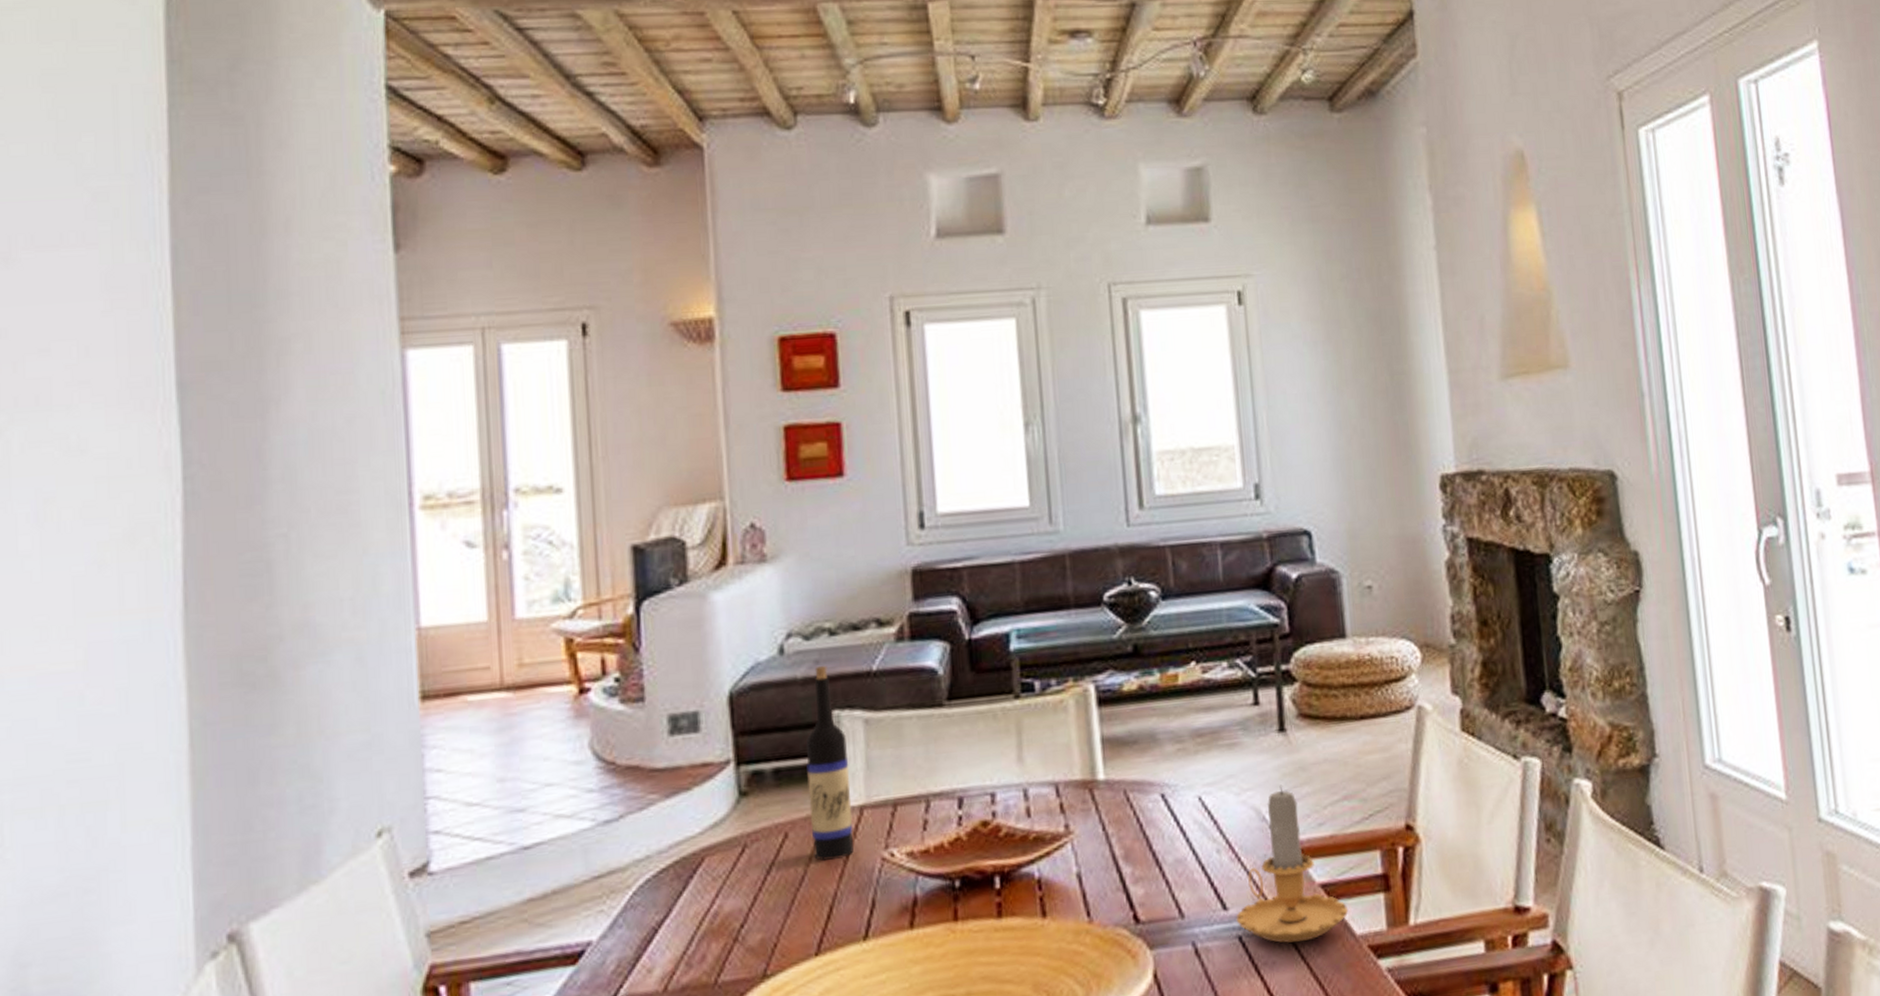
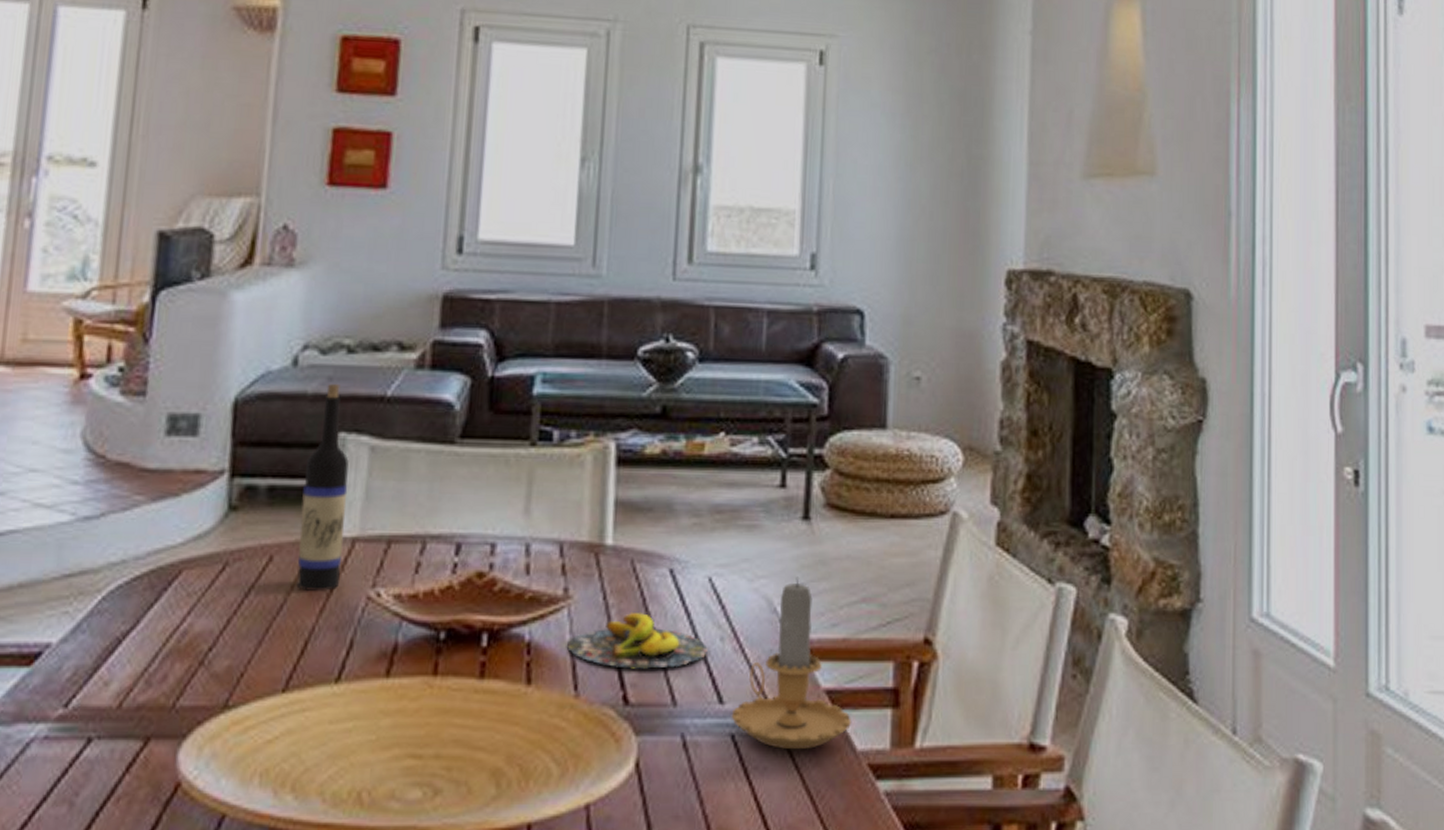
banana: none [1075,837,1206,891] -> present [567,611,708,669]

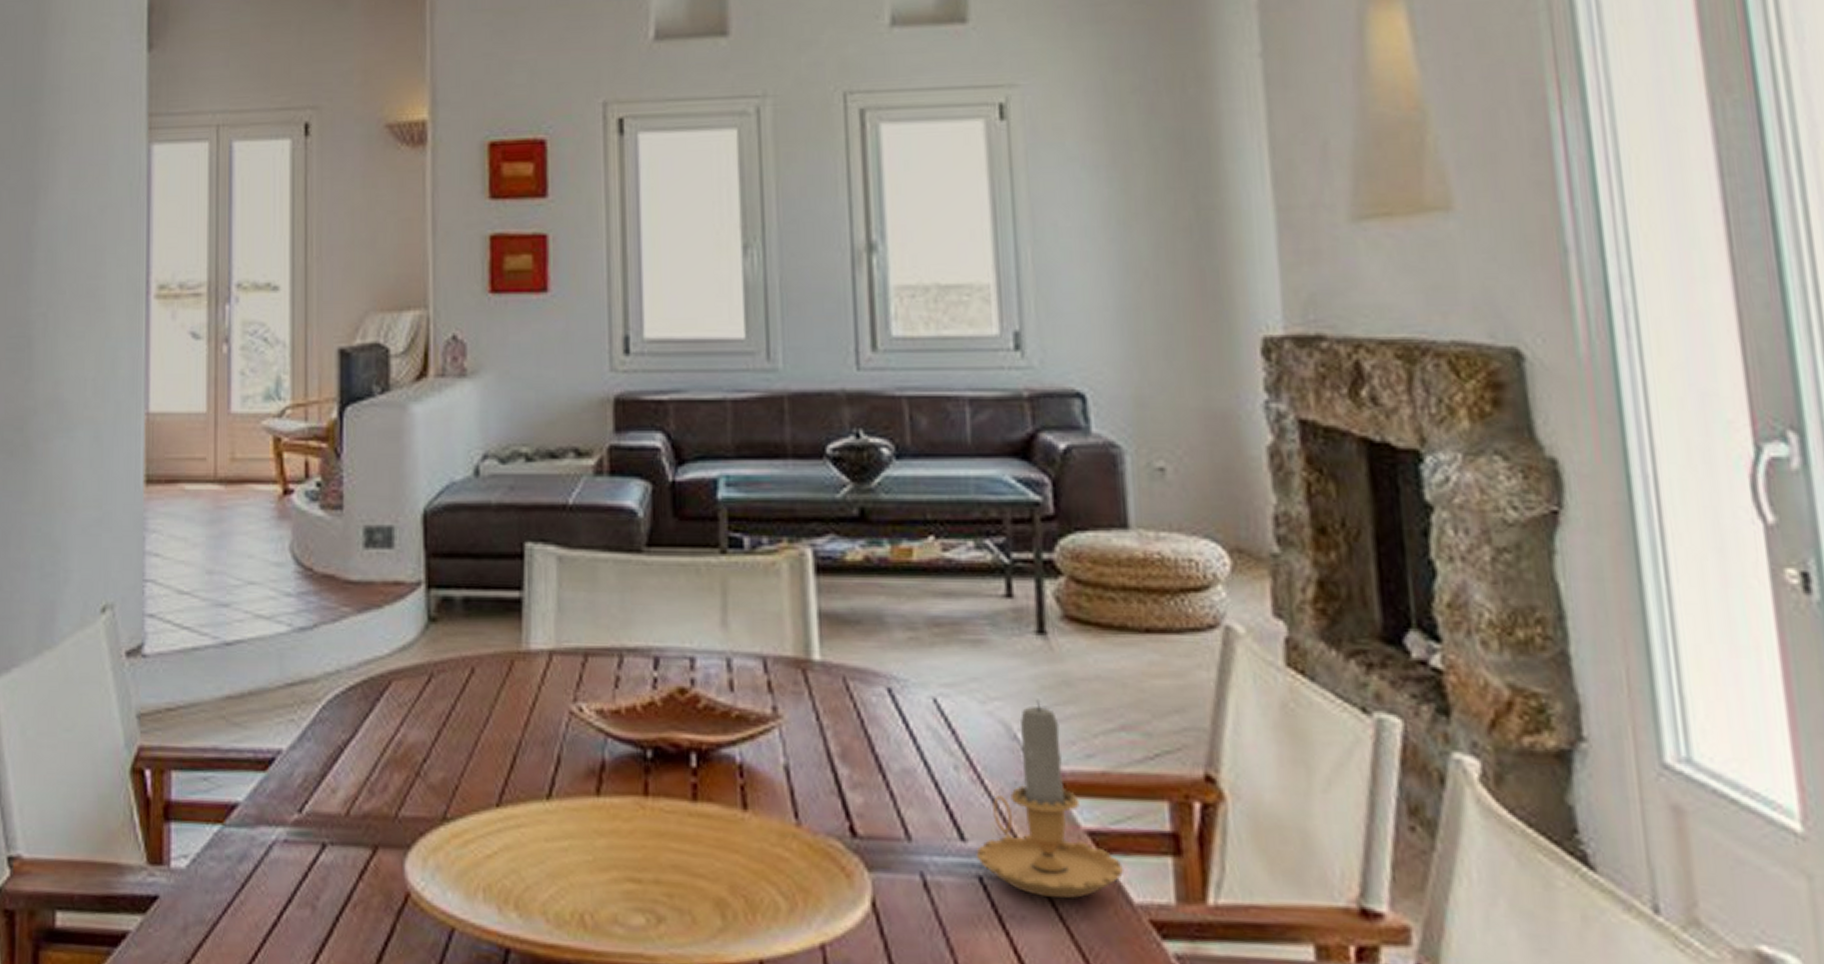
wine bottle: present [297,383,349,591] -> none [497,492,541,705]
banana: present [567,611,708,669] -> none [782,734,941,798]

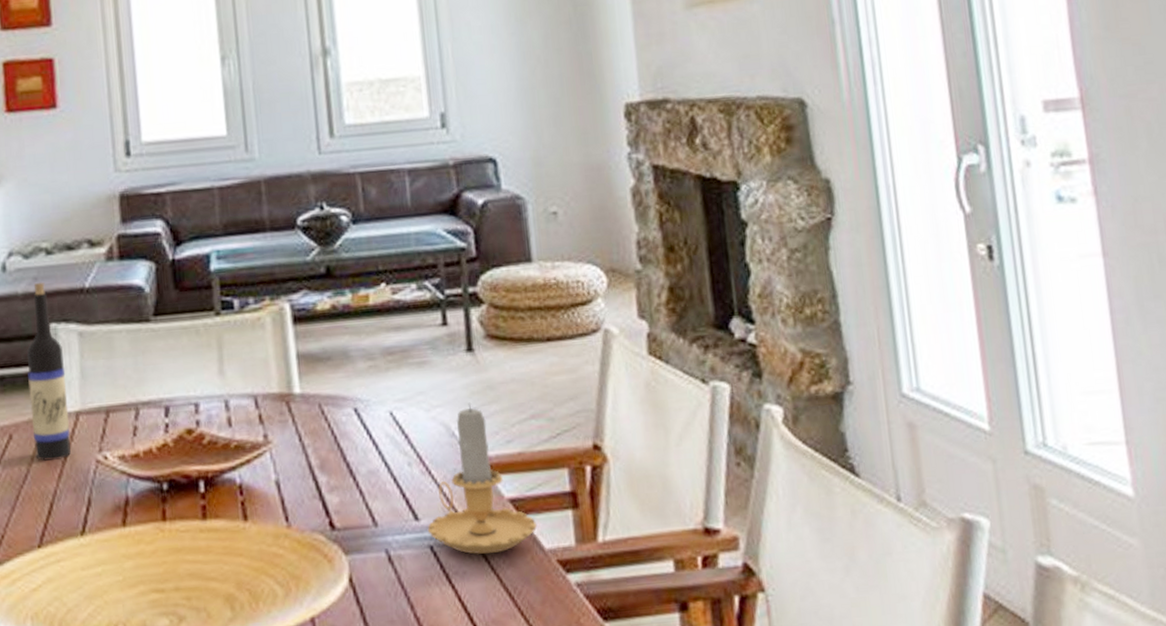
wine bottle: none [497,492,541,705] -> present [27,282,71,461]

